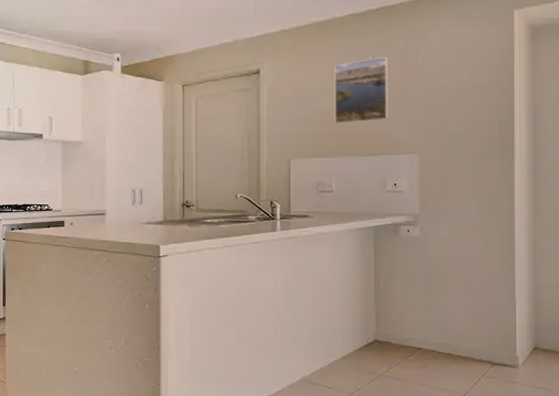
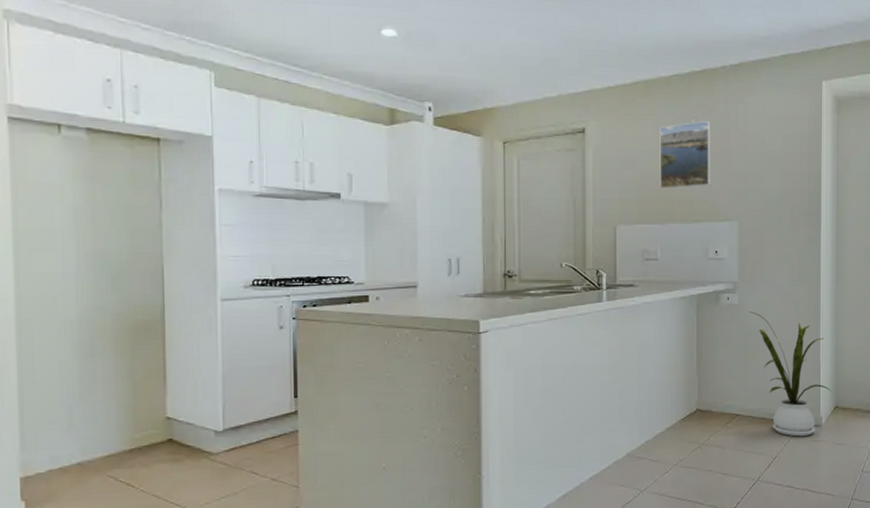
house plant: none [432,245,530,376] -> present [749,311,832,437]

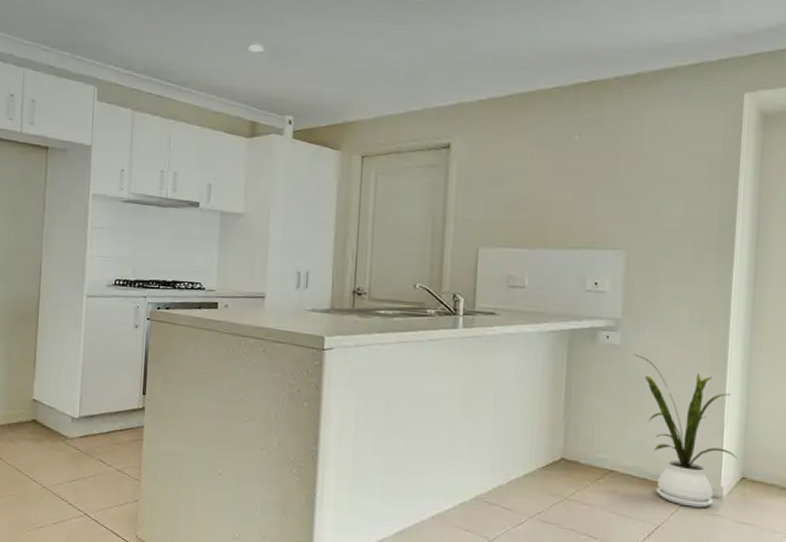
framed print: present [659,120,711,189] -> none [531,136,598,212]

